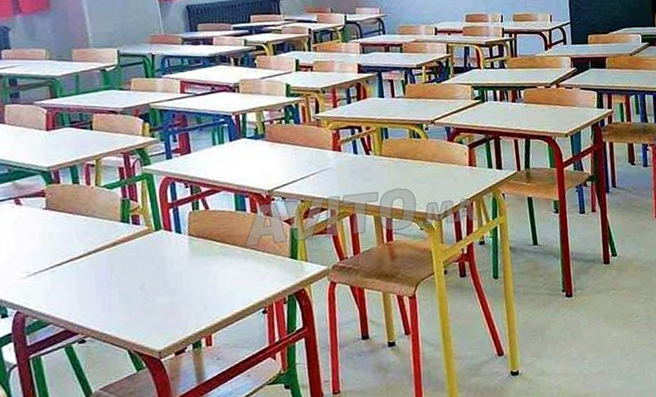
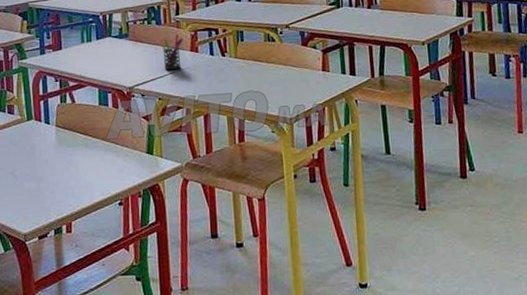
pen holder: none [298,133,325,171] -> present [159,34,183,70]

